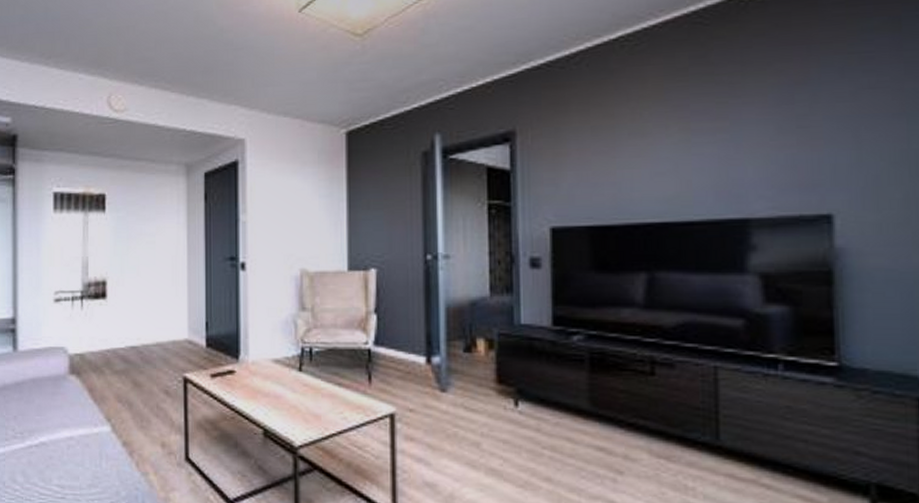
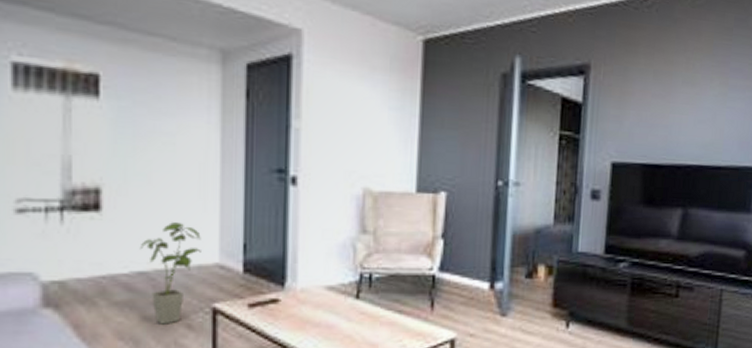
house plant: none [132,306,175,391] -> present [139,222,201,325]

